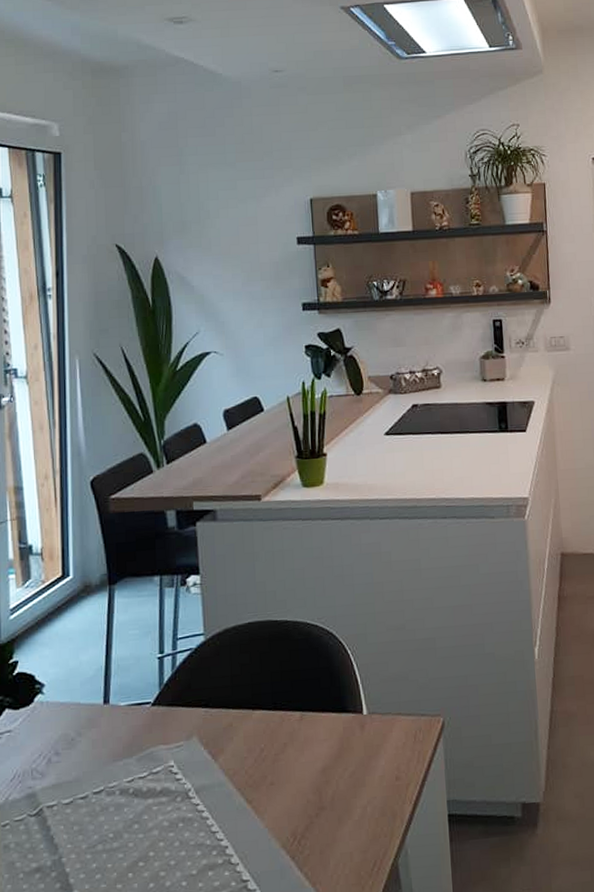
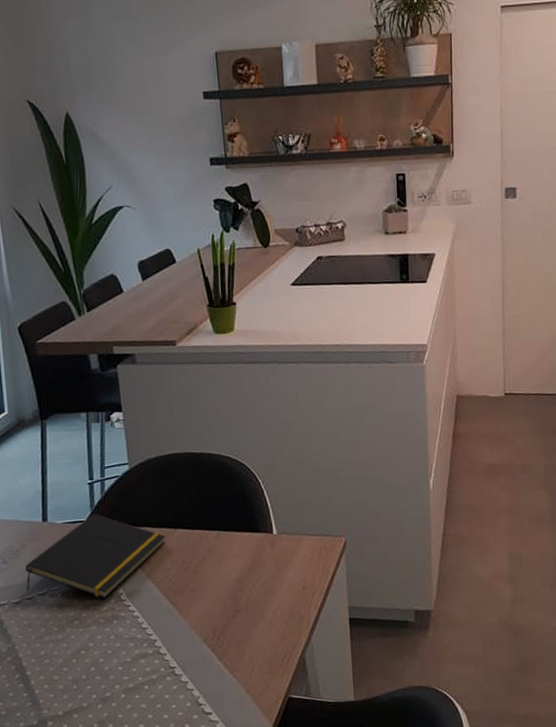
notepad: none [80,693,243,797] -> present [25,513,166,599]

